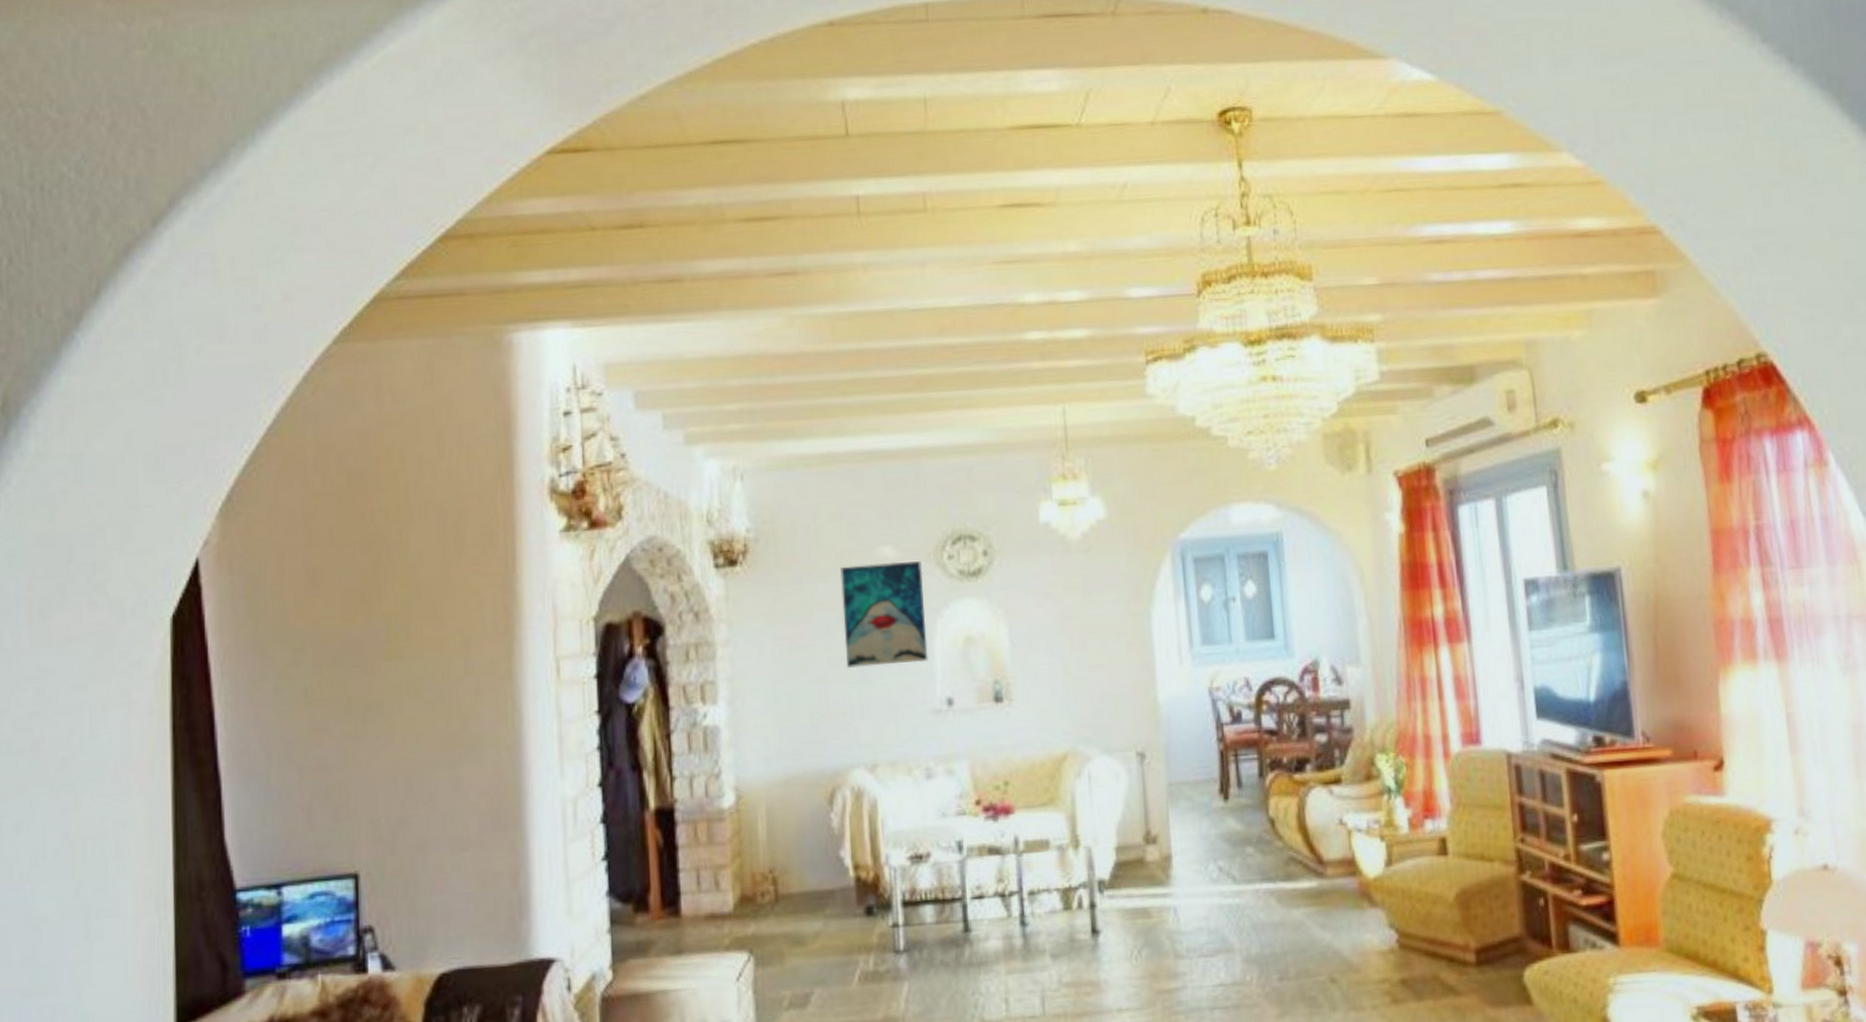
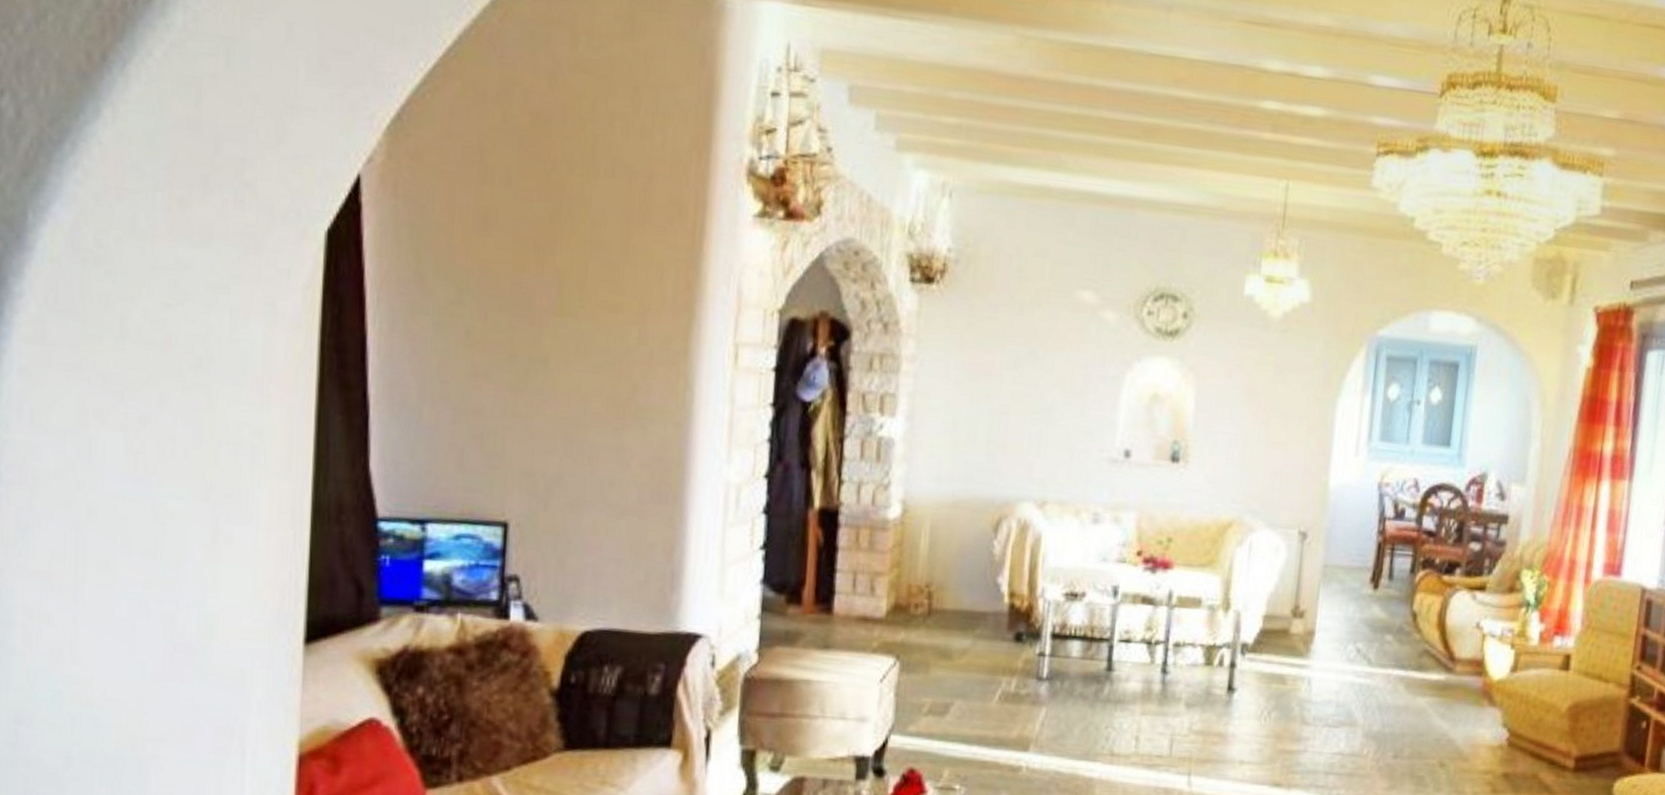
wall art: present [840,561,928,669] -> none [1031,303,1120,411]

